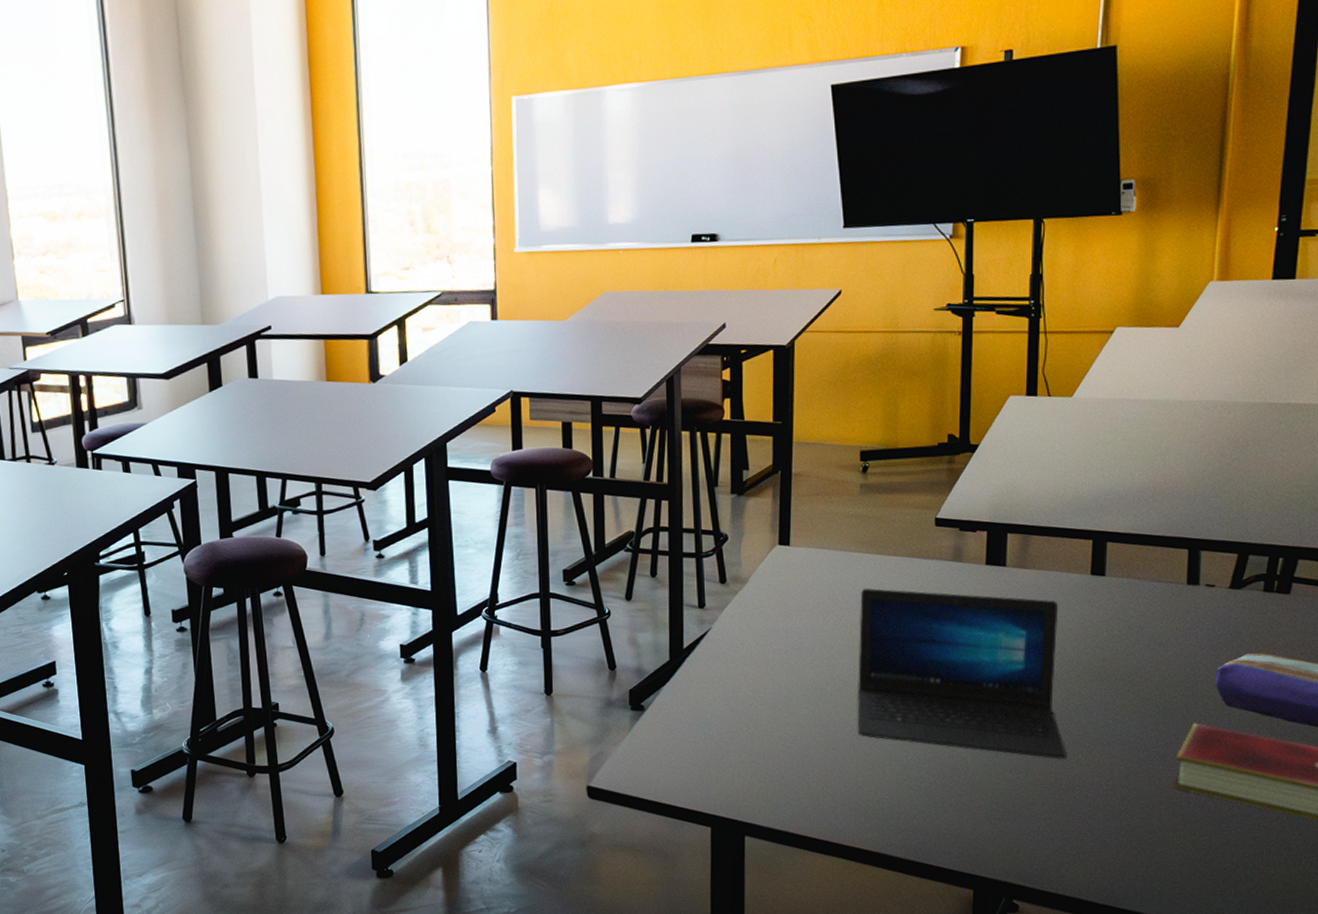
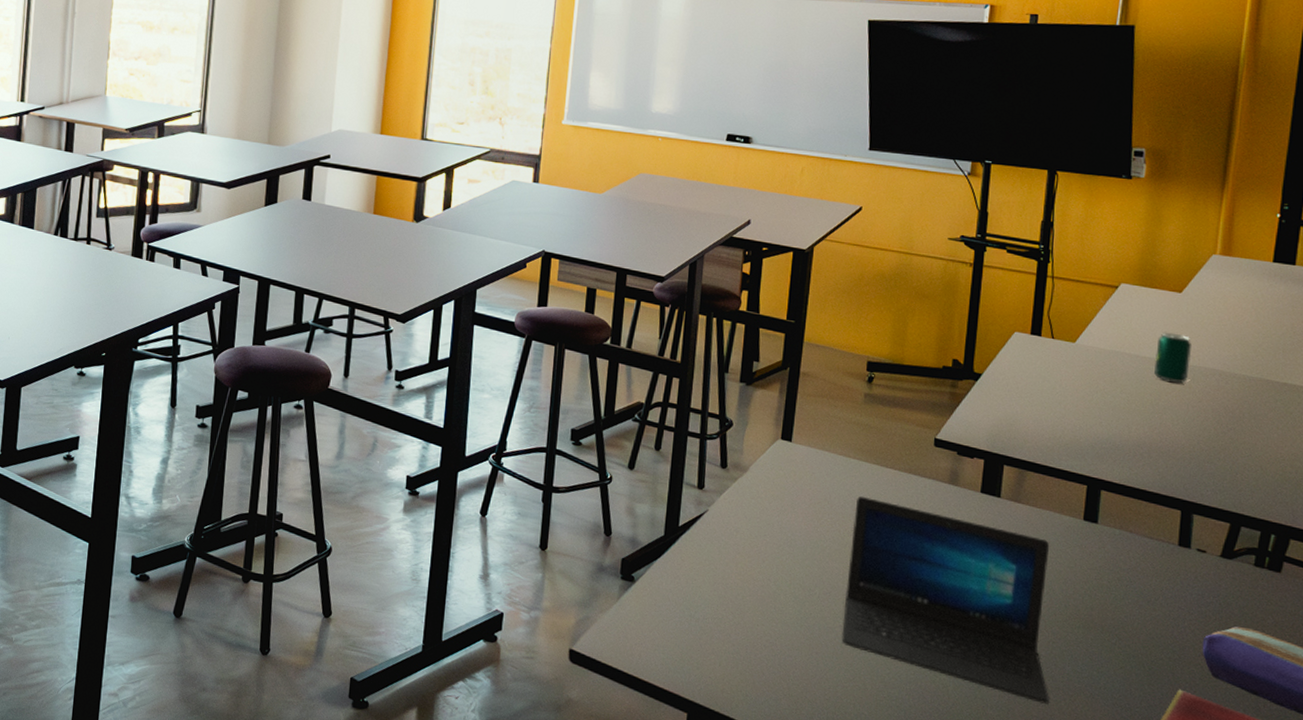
beverage can: none [1155,370,1193,421] -> present [1154,332,1192,383]

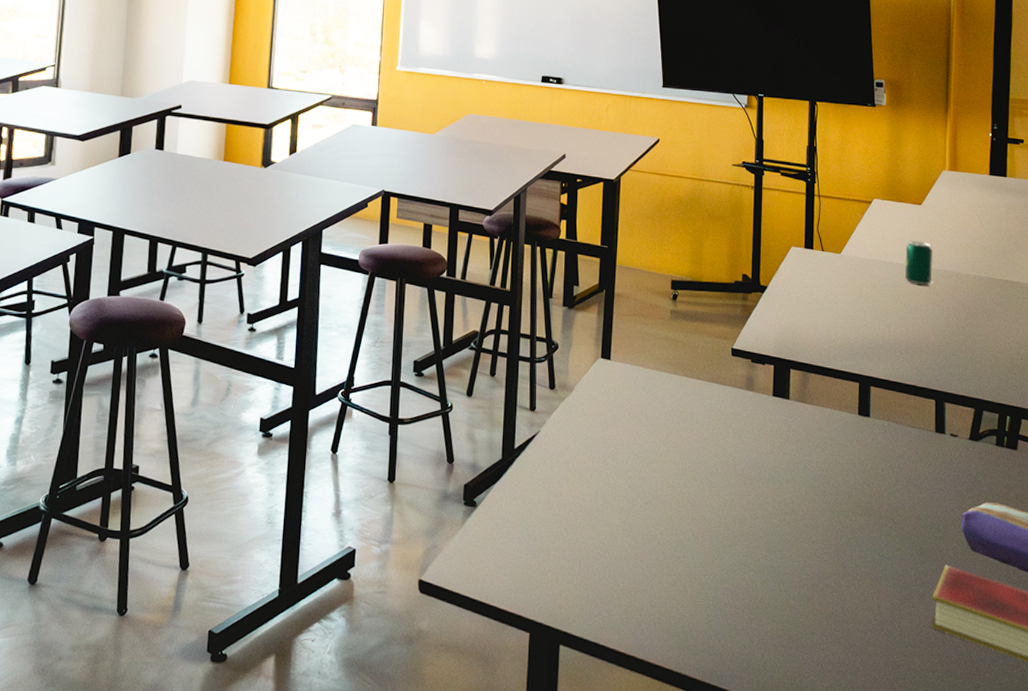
laptop: present [841,496,1051,704] -> none [663,406,842,590]

